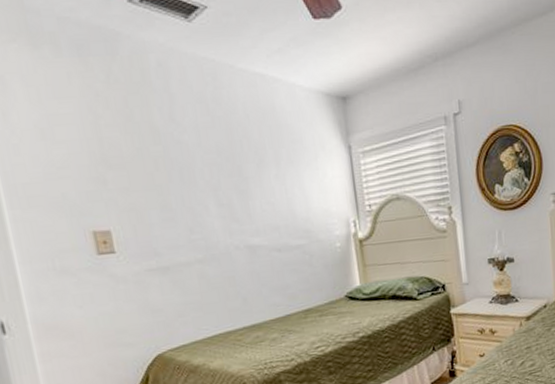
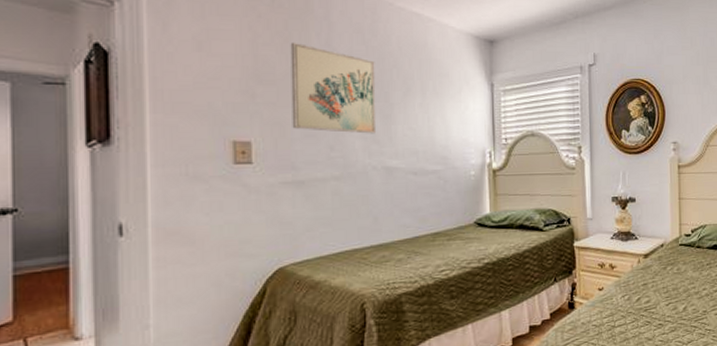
wall art: none [133,119,235,214] -> present [290,42,377,134]

